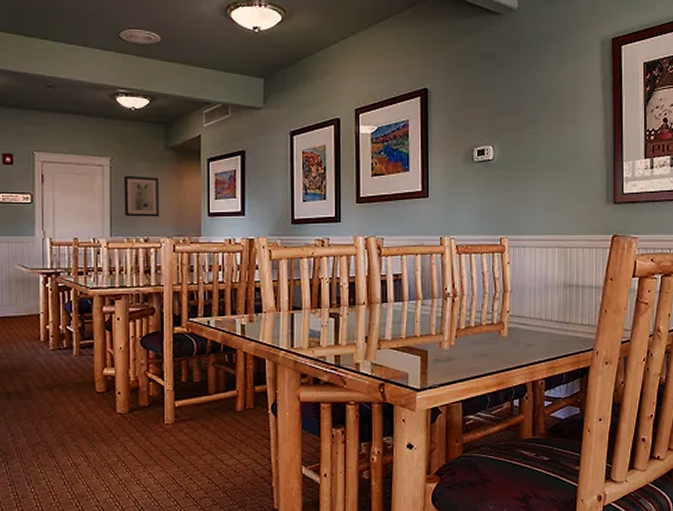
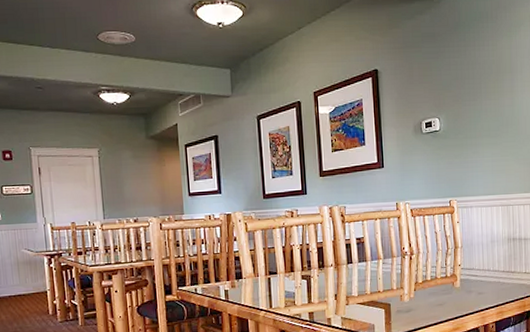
wall art: present [124,175,159,217] -> none [112,163,145,201]

